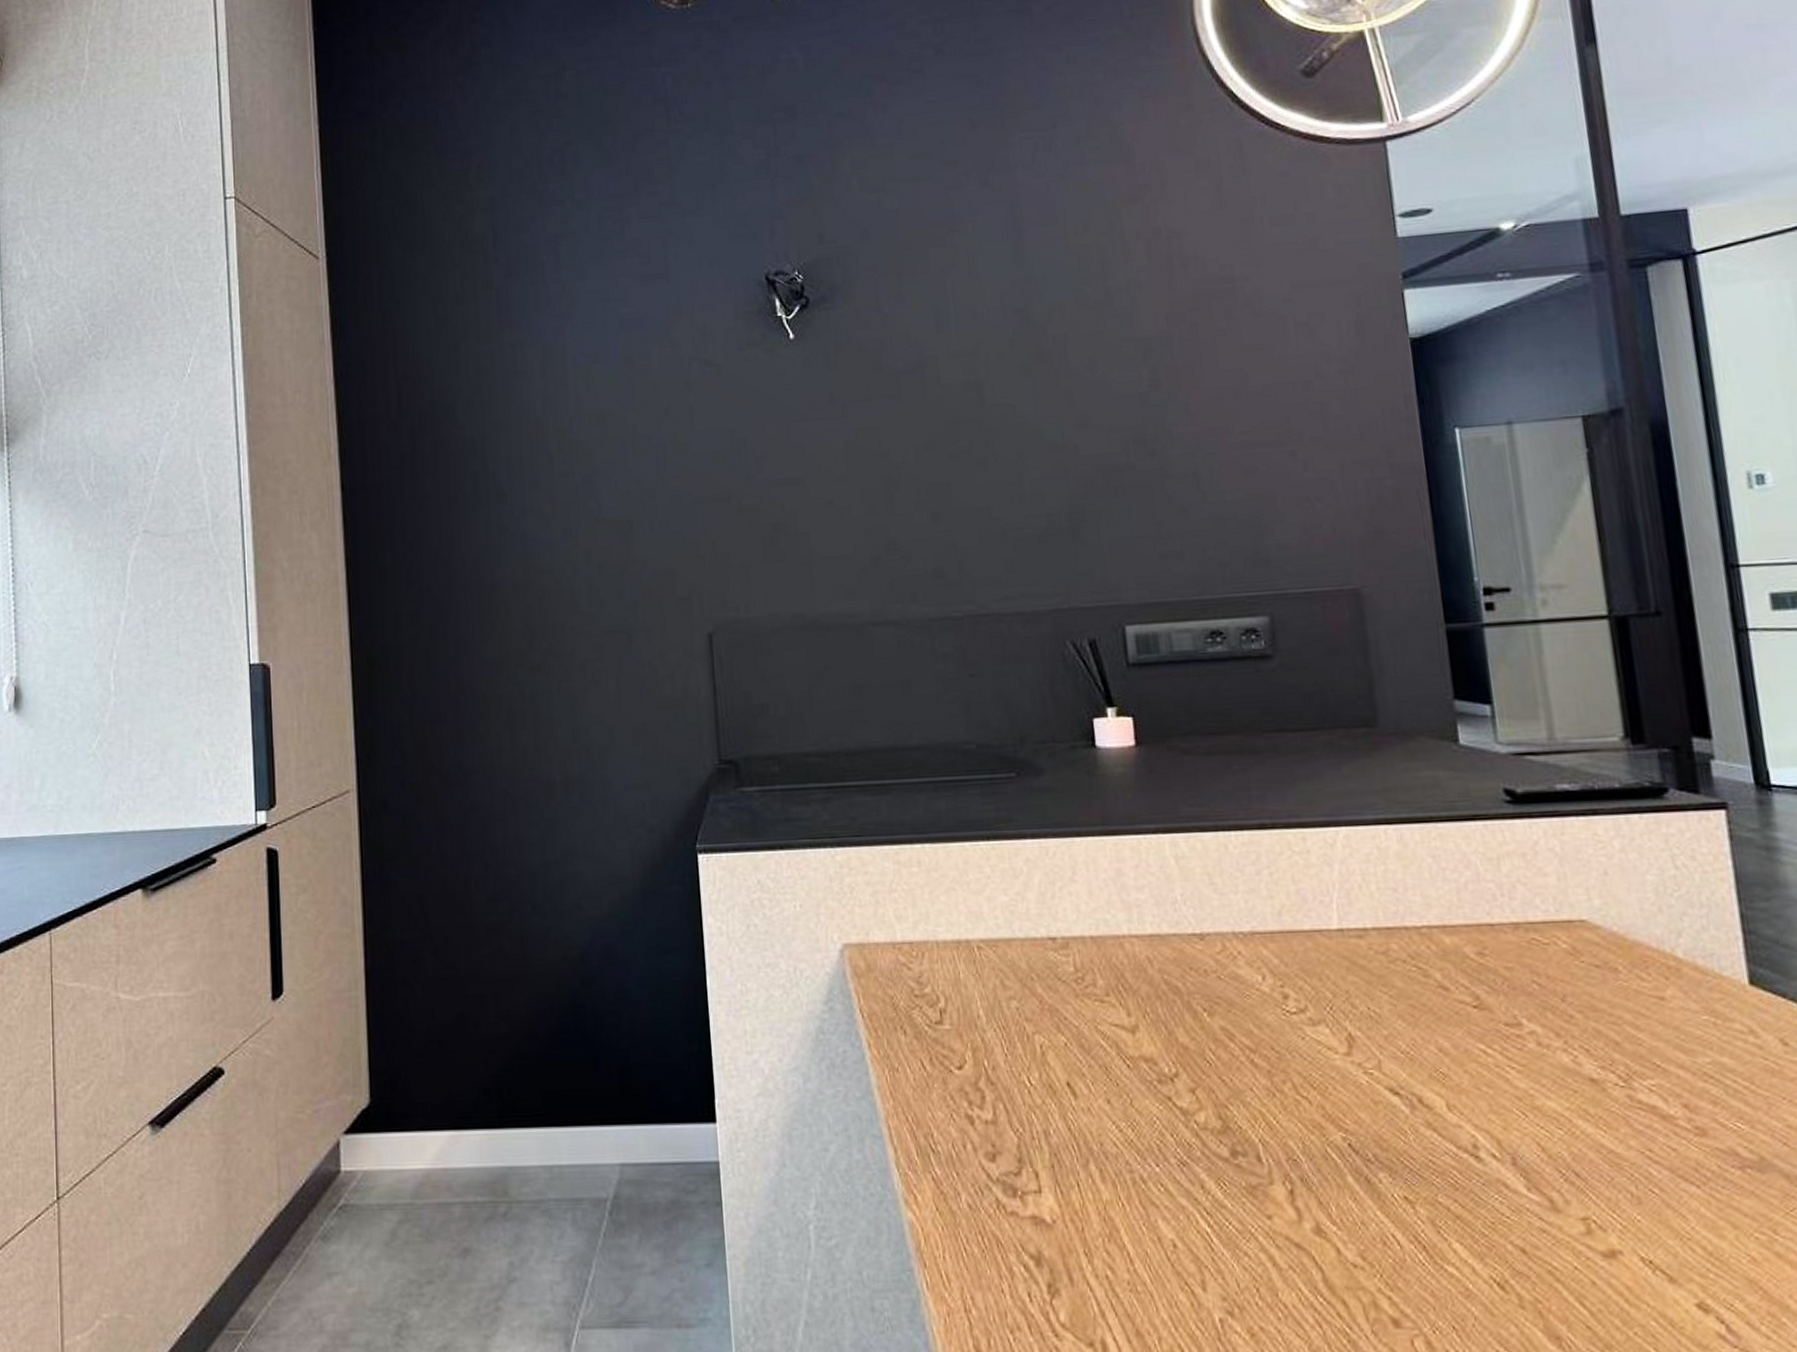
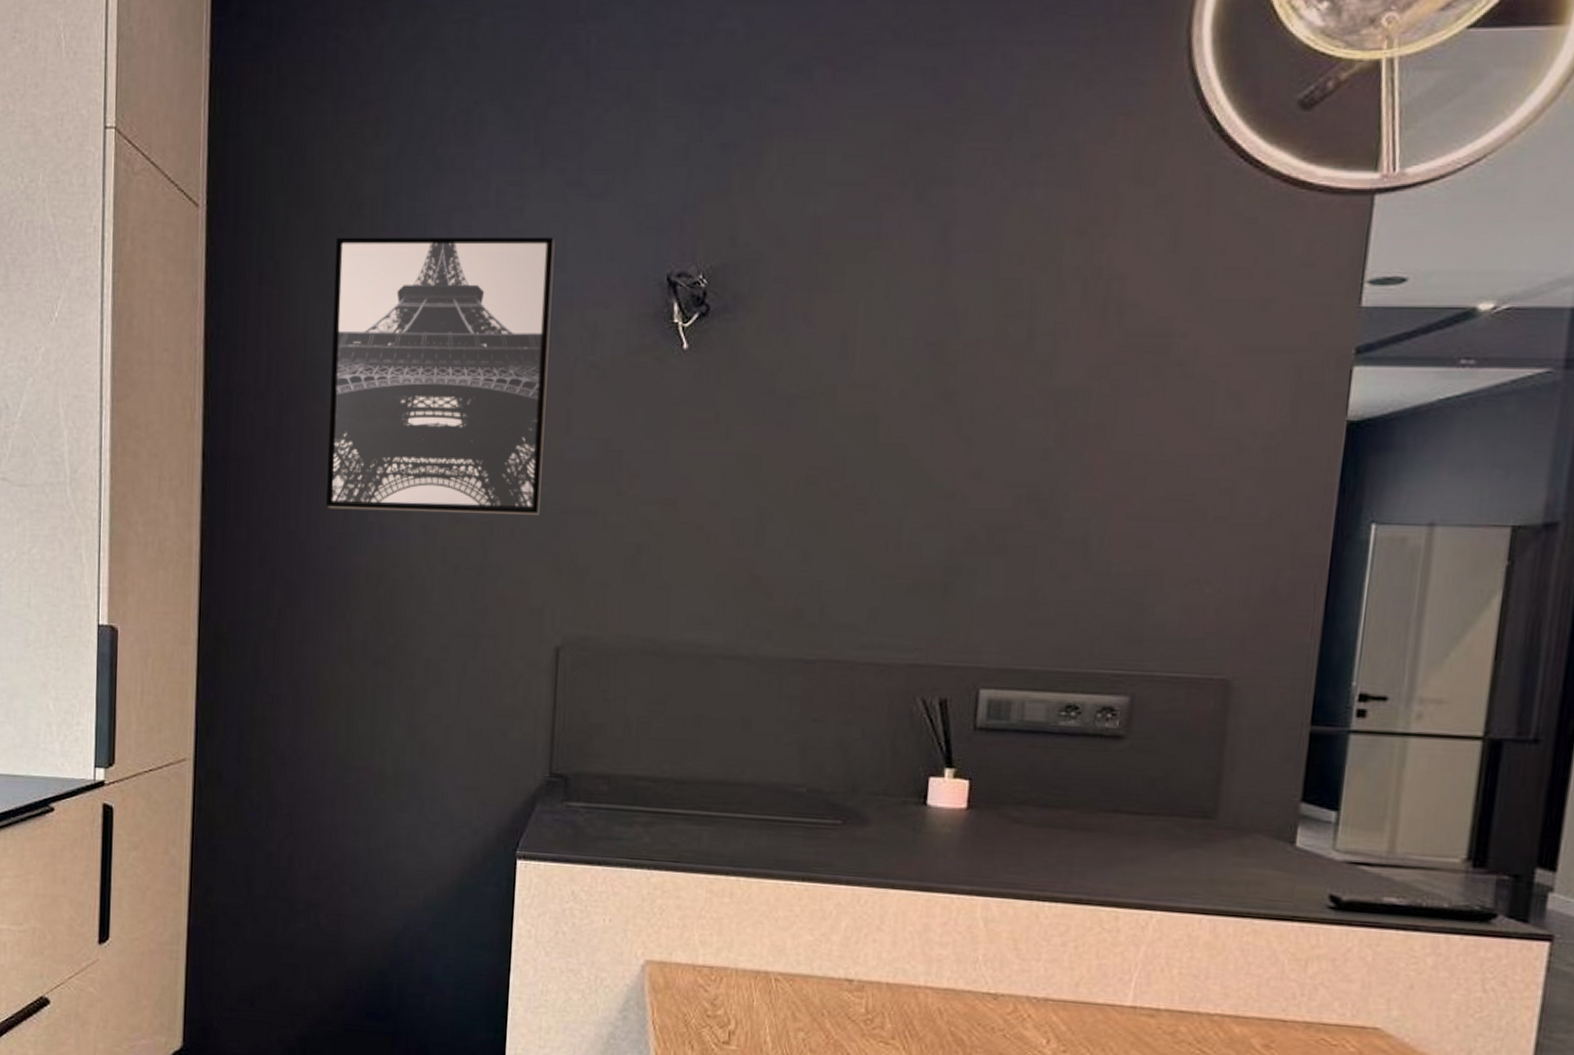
wall art: none [451,252,675,524] -> present [326,236,555,515]

